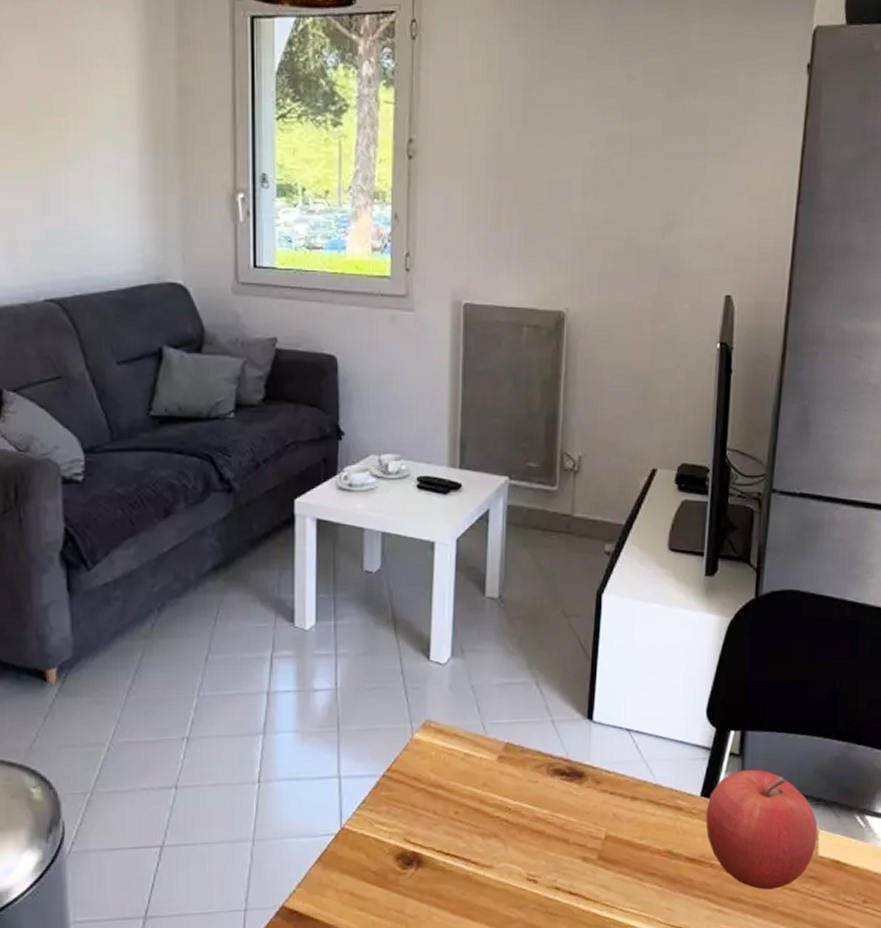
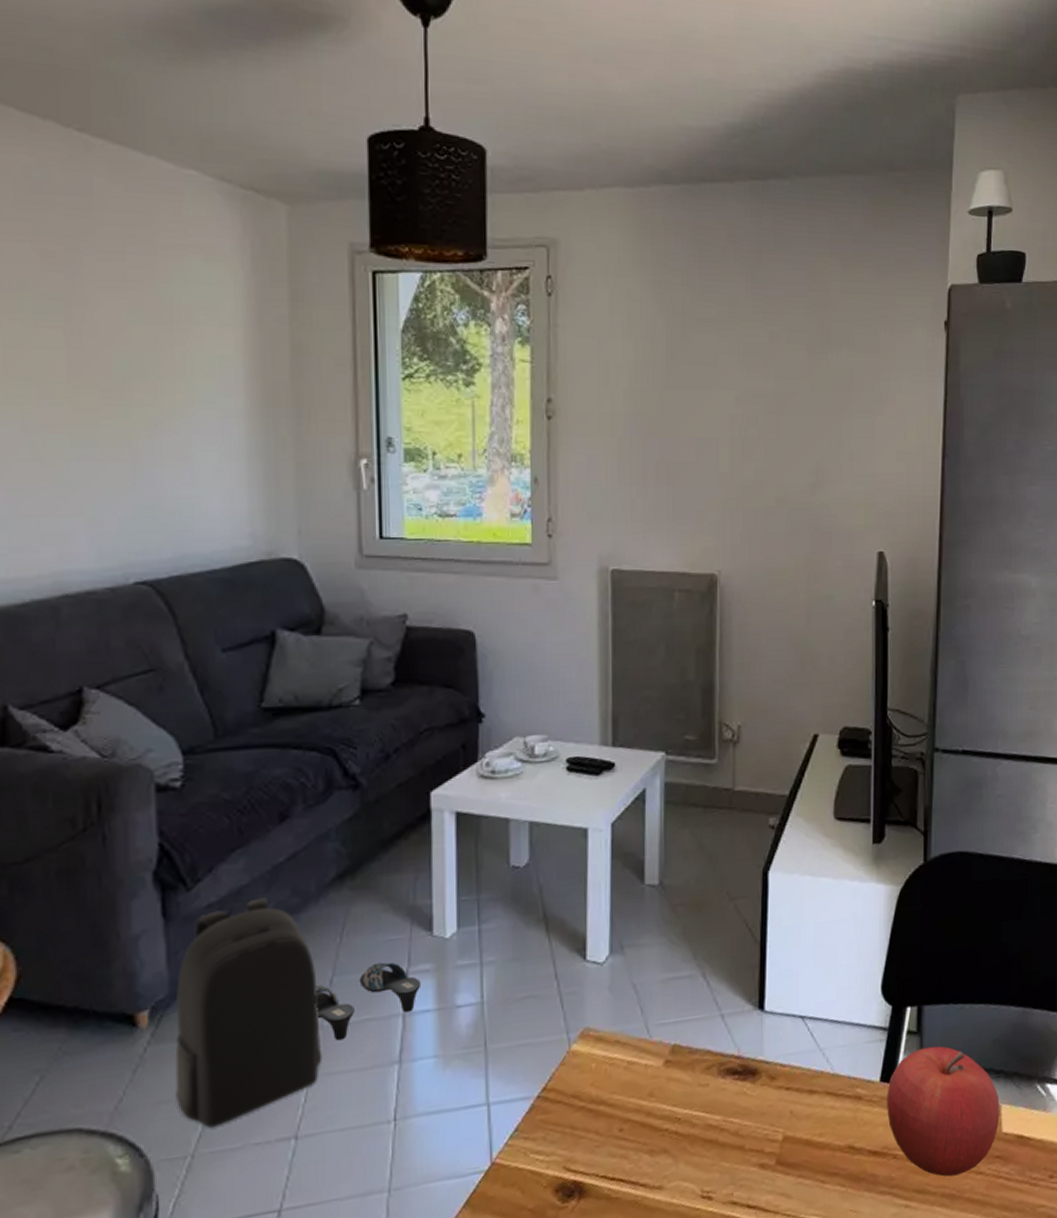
backpack: none [77,581,199,771] -> present [175,897,323,1128]
slippers: none [194,646,284,710] -> present [316,962,422,1041]

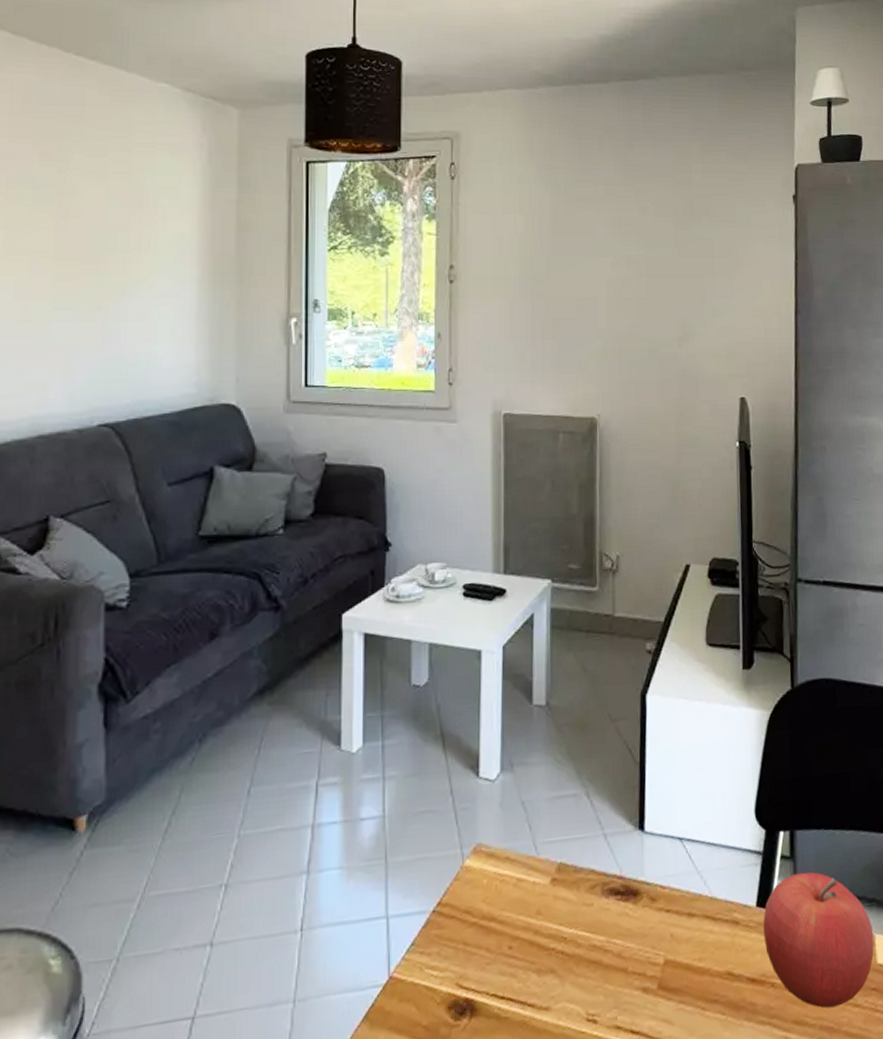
backpack: present [175,897,323,1128] -> none [106,710,238,932]
slippers: present [316,962,422,1041] -> none [234,774,329,850]

